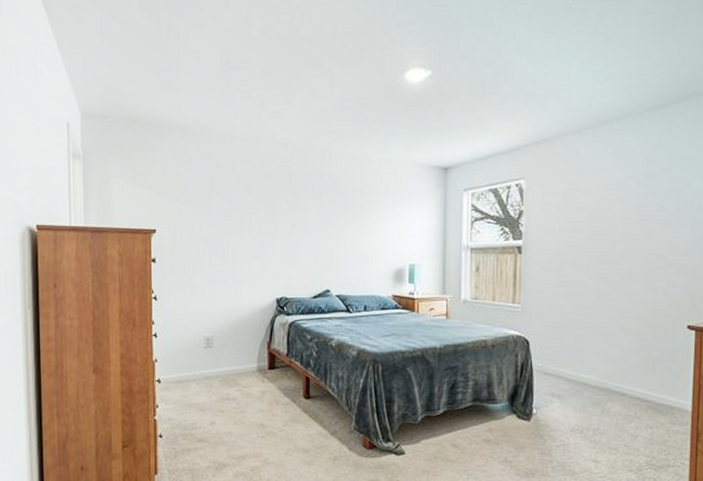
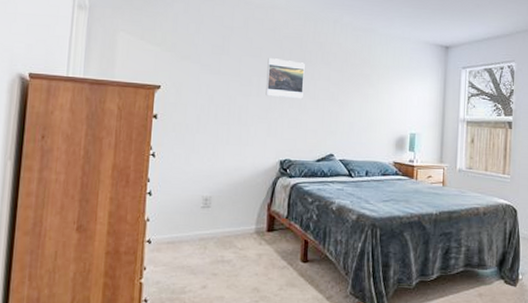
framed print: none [257,194,295,235] -> present [266,58,305,99]

